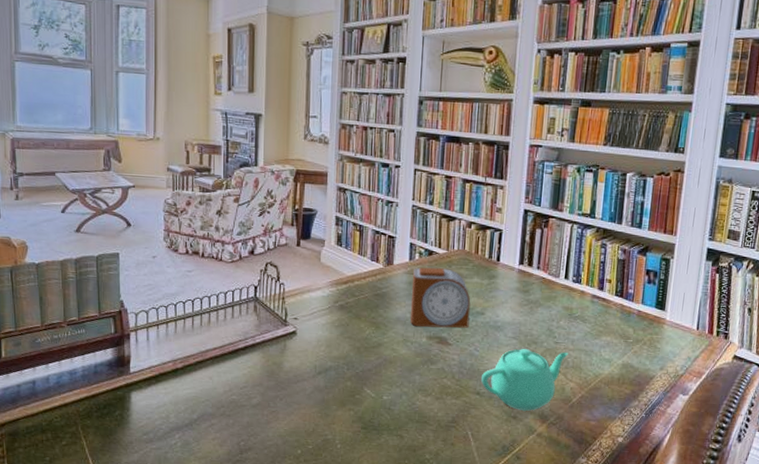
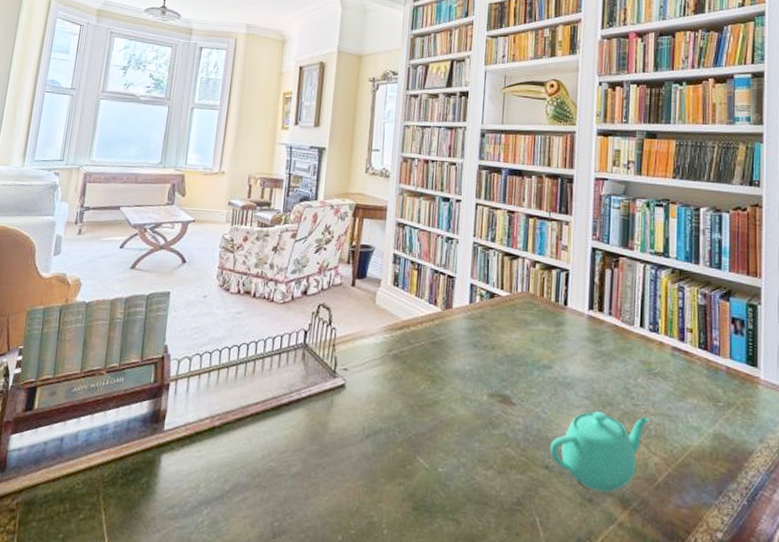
alarm clock: present [410,267,471,328] -> none [469,311,537,385]

